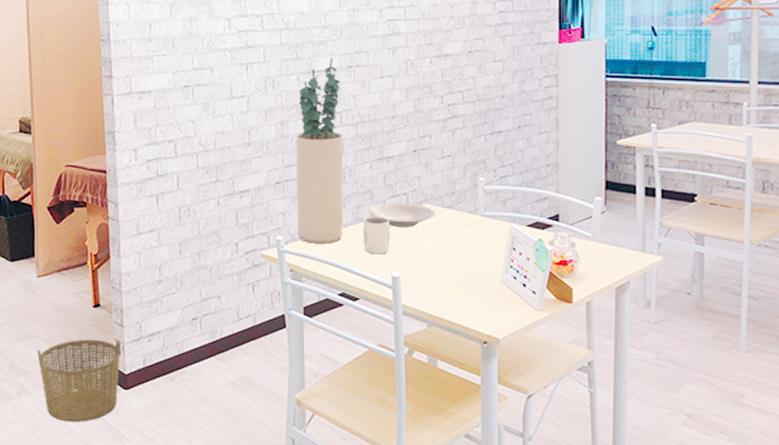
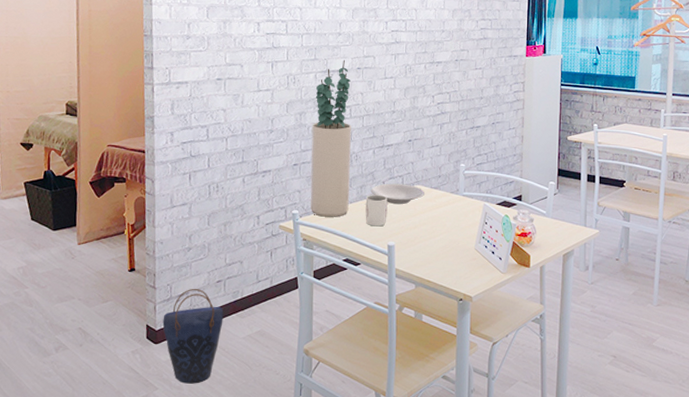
basket: present [37,339,121,422] -> none [75,299,153,373]
shopping bag: none [132,326,201,436] -> present [162,288,224,384]

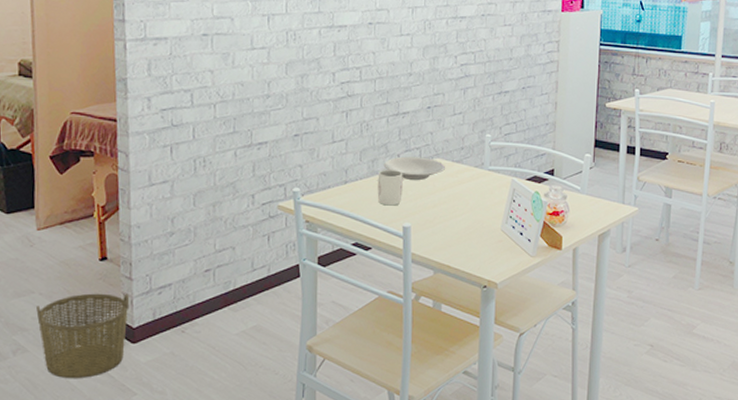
basket: none [75,299,153,373] -> present [36,293,130,378]
shopping bag: present [162,288,224,384] -> none [141,278,213,388]
vase: present [310,60,351,217] -> none [313,13,362,196]

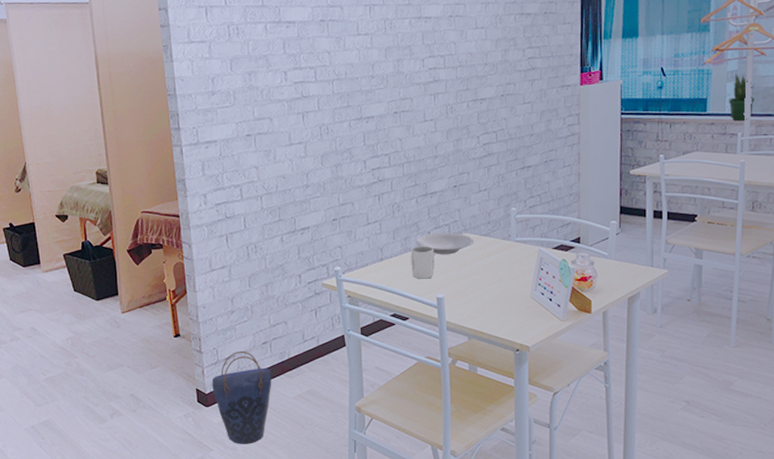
basket: present [36,293,130,378] -> none [126,365,201,437]
shopping bag: none [141,278,213,388] -> present [212,350,272,444]
planter: none [701,14,726,61] -> present [728,74,754,120]

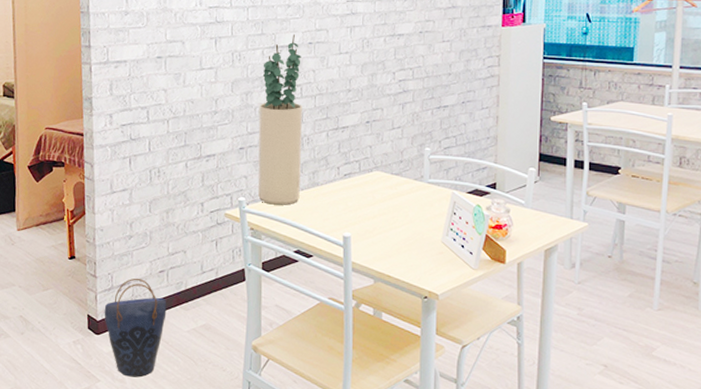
vase: none [349,104,393,272] -> present [257,34,302,205]
mug: present [411,245,435,279] -> none [318,180,343,216]
saucer: present [415,233,473,254] -> none [323,169,384,192]
planter: present [728,74,754,120] -> none [656,24,684,72]

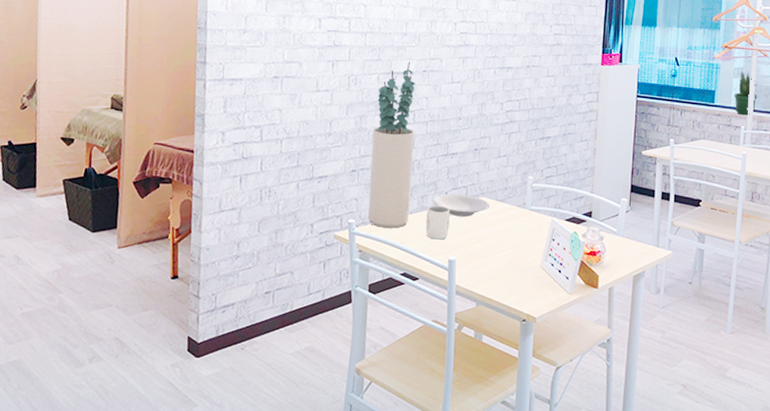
shopping bag: present [104,278,167,377] -> none [205,299,271,402]
mug: none [318,180,343,216] -> present [425,205,450,240]
saucer: none [323,169,384,192] -> present [432,194,489,217]
planter: none [656,24,684,72] -> present [734,71,757,115]

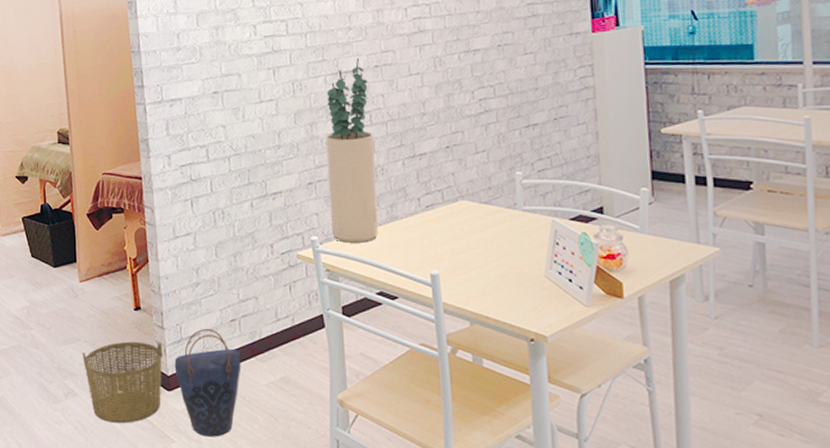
basket: none [112,308,196,388] -> present [83,341,163,423]
shopping bag: none [205,299,271,402] -> present [174,328,241,437]
mug: present [425,205,450,240] -> none [398,213,427,252]
saucer: present [432,194,489,217] -> none [403,199,472,224]
planter: present [734,71,757,115] -> none [781,16,816,69]

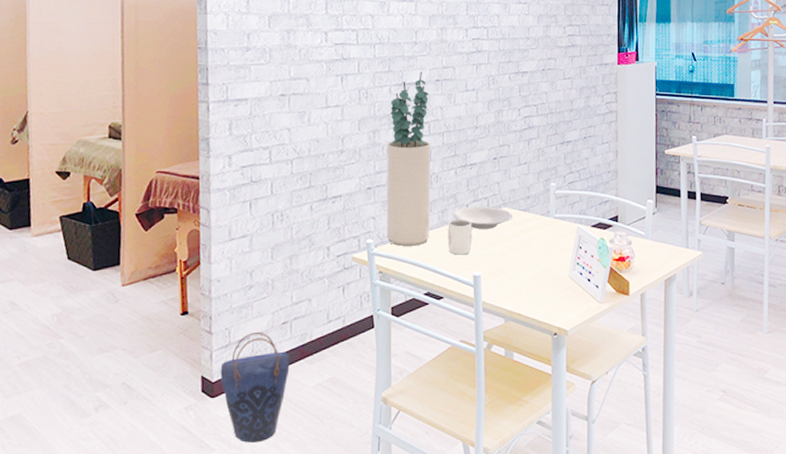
basket: present [83,341,163,423] -> none [119,348,209,434]
mug: none [398,213,427,252] -> present [447,219,472,255]
saucer: none [403,199,472,224] -> present [453,206,512,229]

